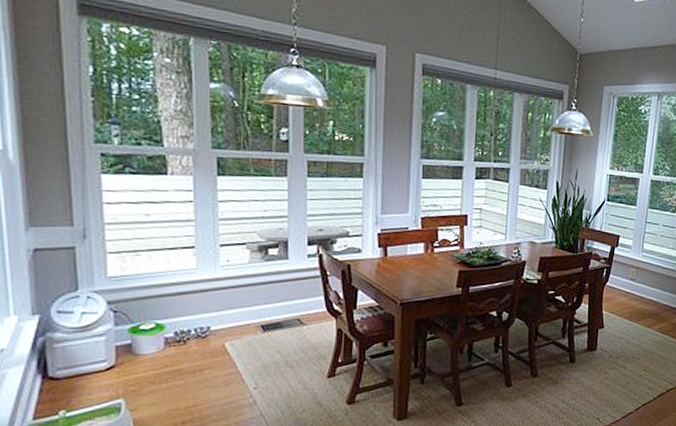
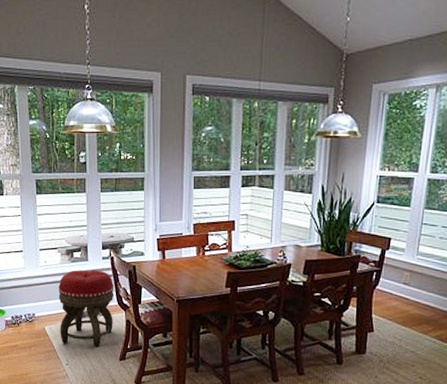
footstool: none [245,270,323,365] -> present [58,269,114,348]

